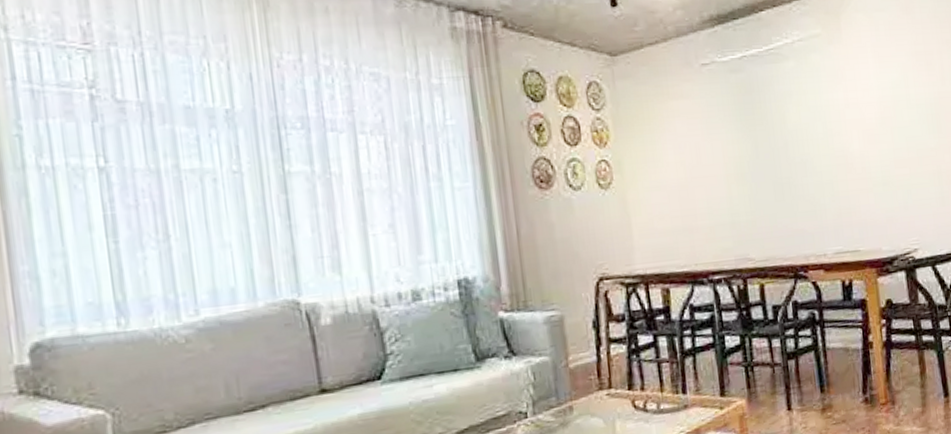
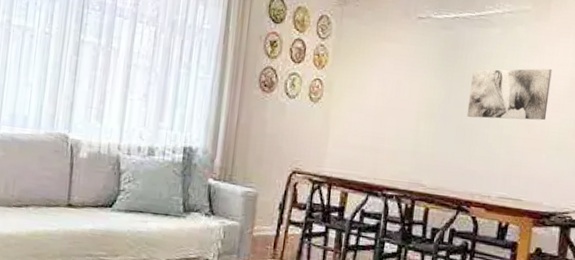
wall art: none [775,96,864,169] -> present [466,68,552,121]

